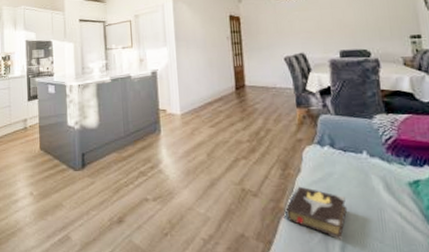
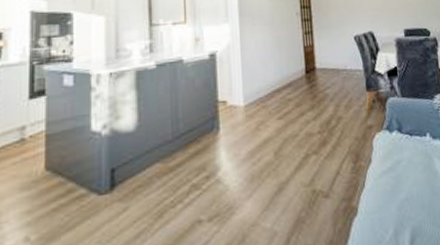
hardback book: present [285,186,348,239] -> none [357,178,415,233]

